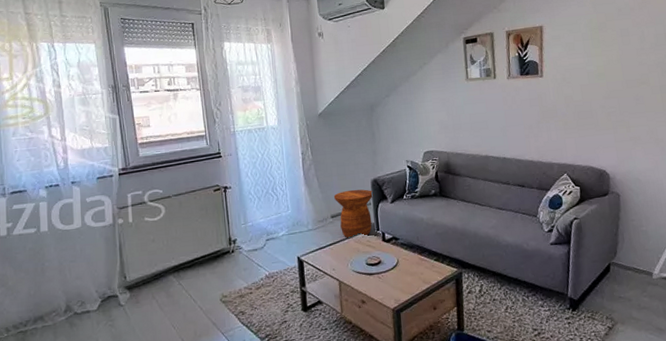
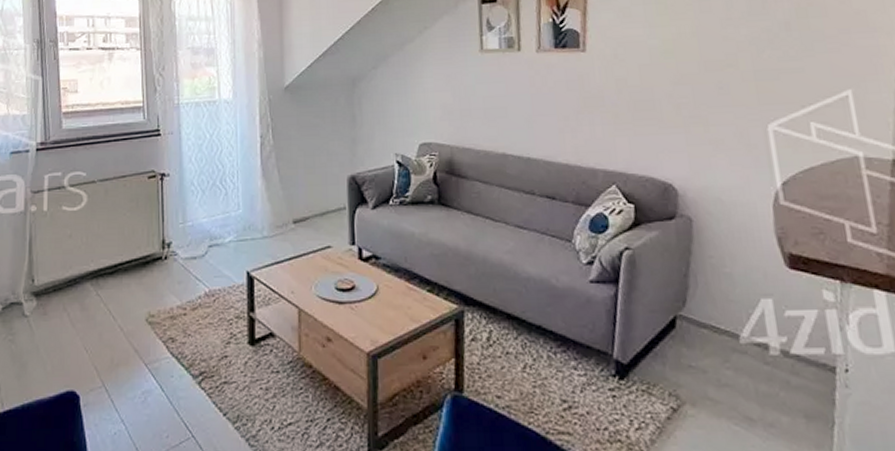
side table: present [333,189,374,239] -> none [298,187,350,253]

